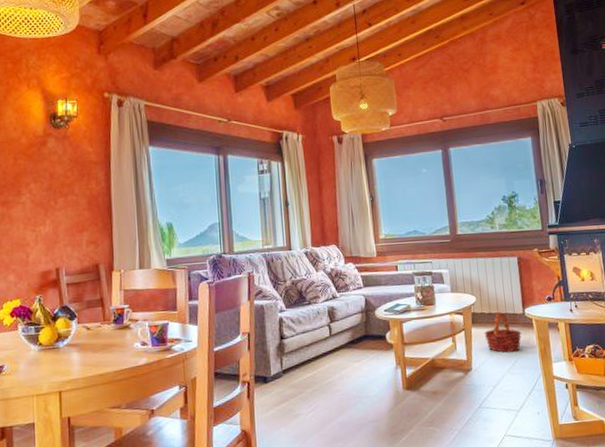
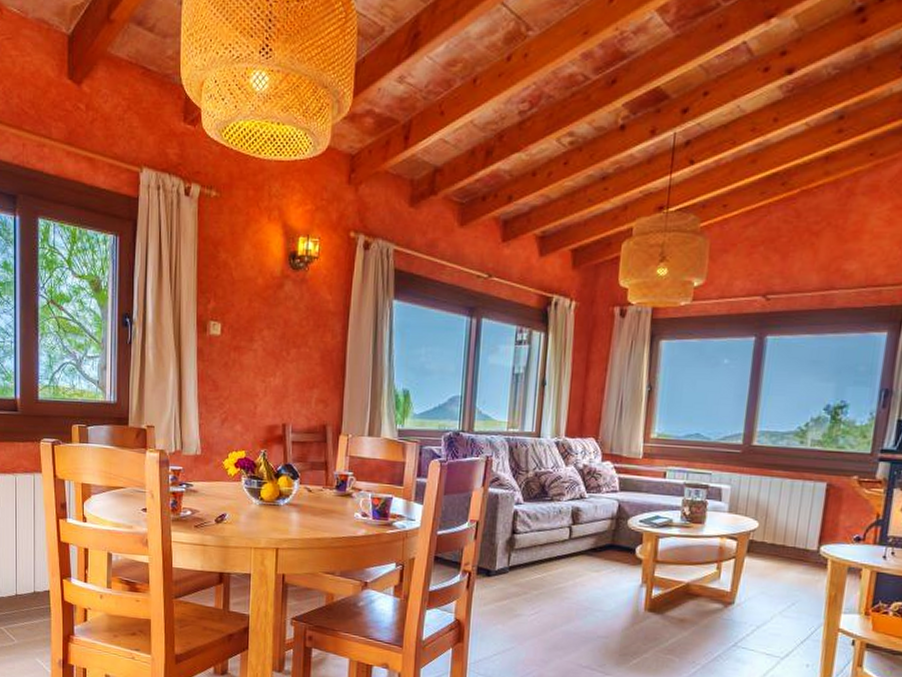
basket: present [484,312,521,353] -> none [759,544,808,593]

